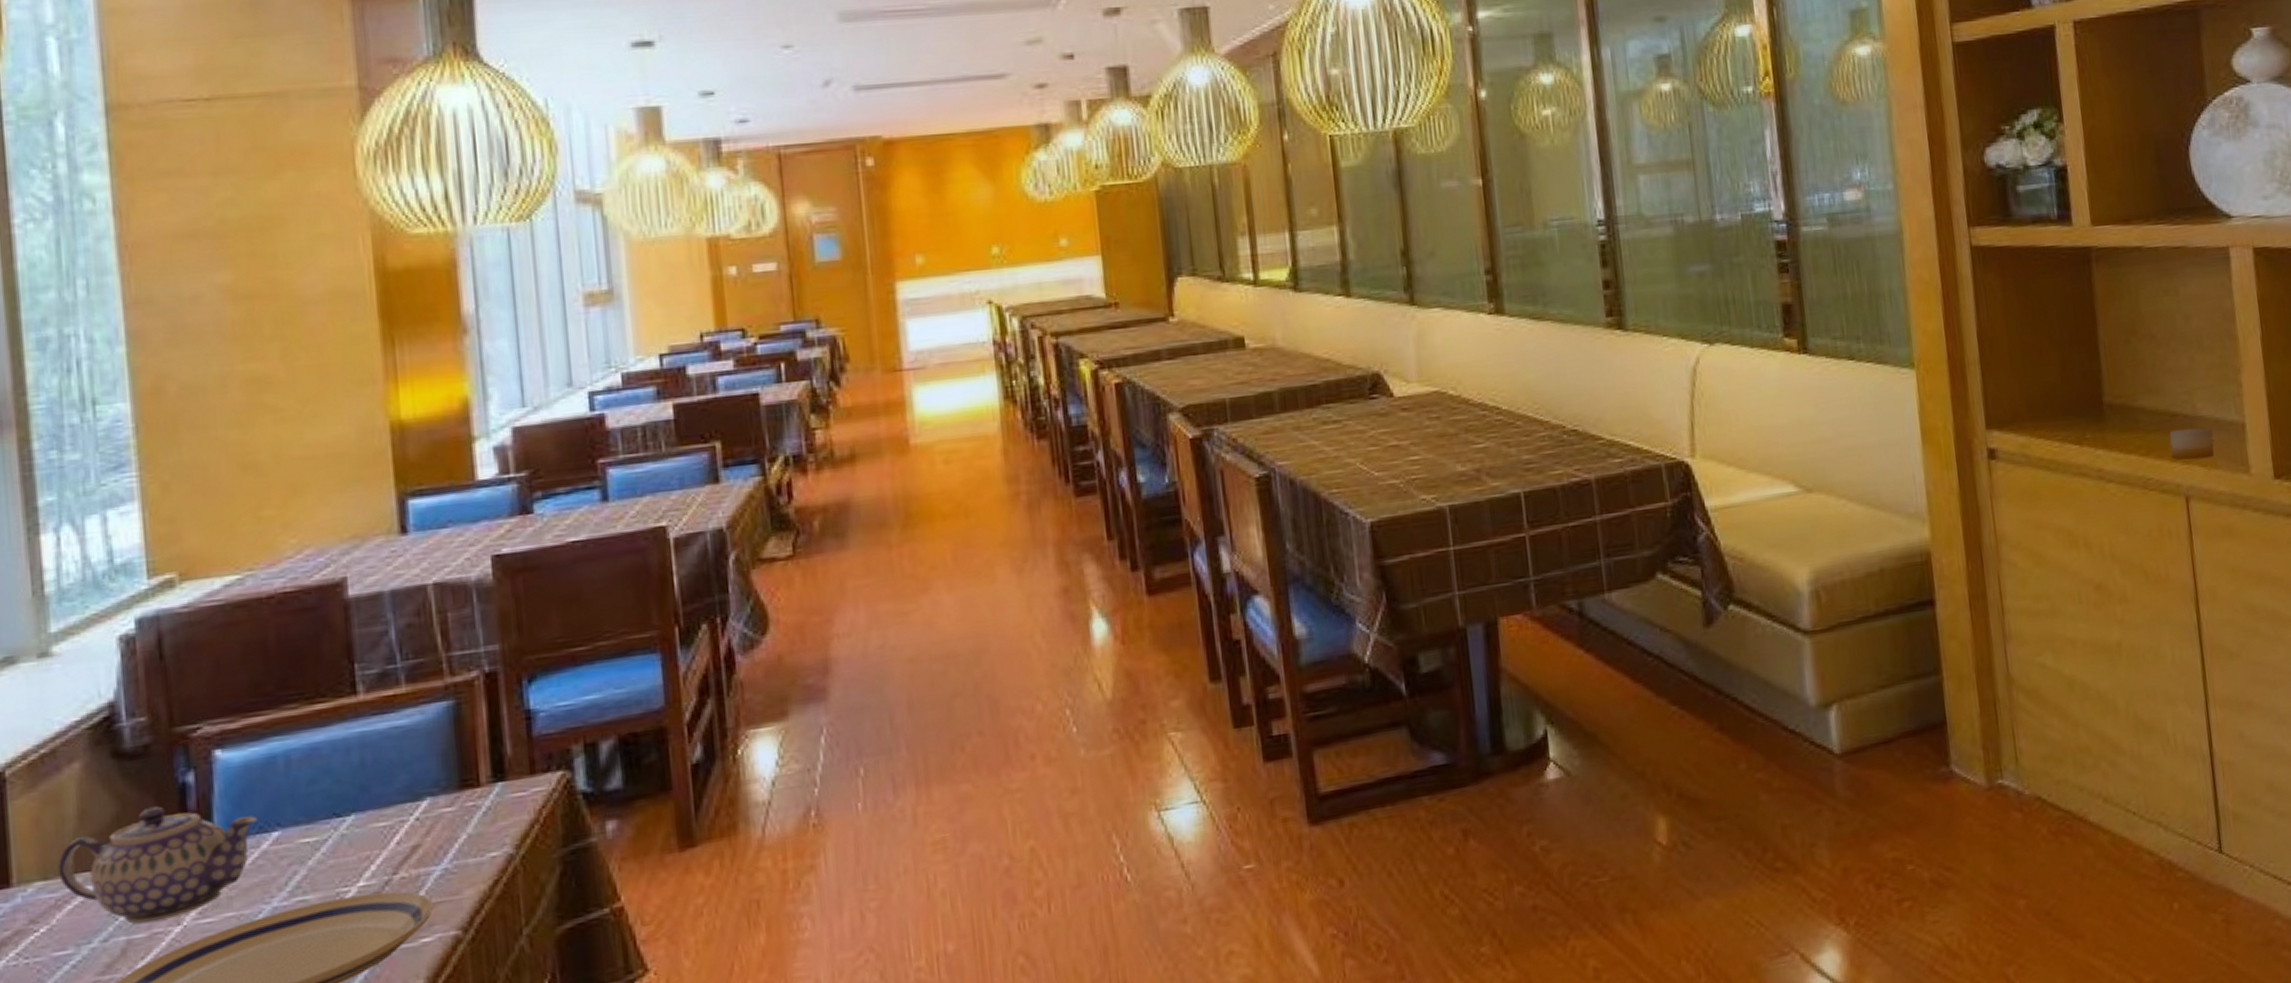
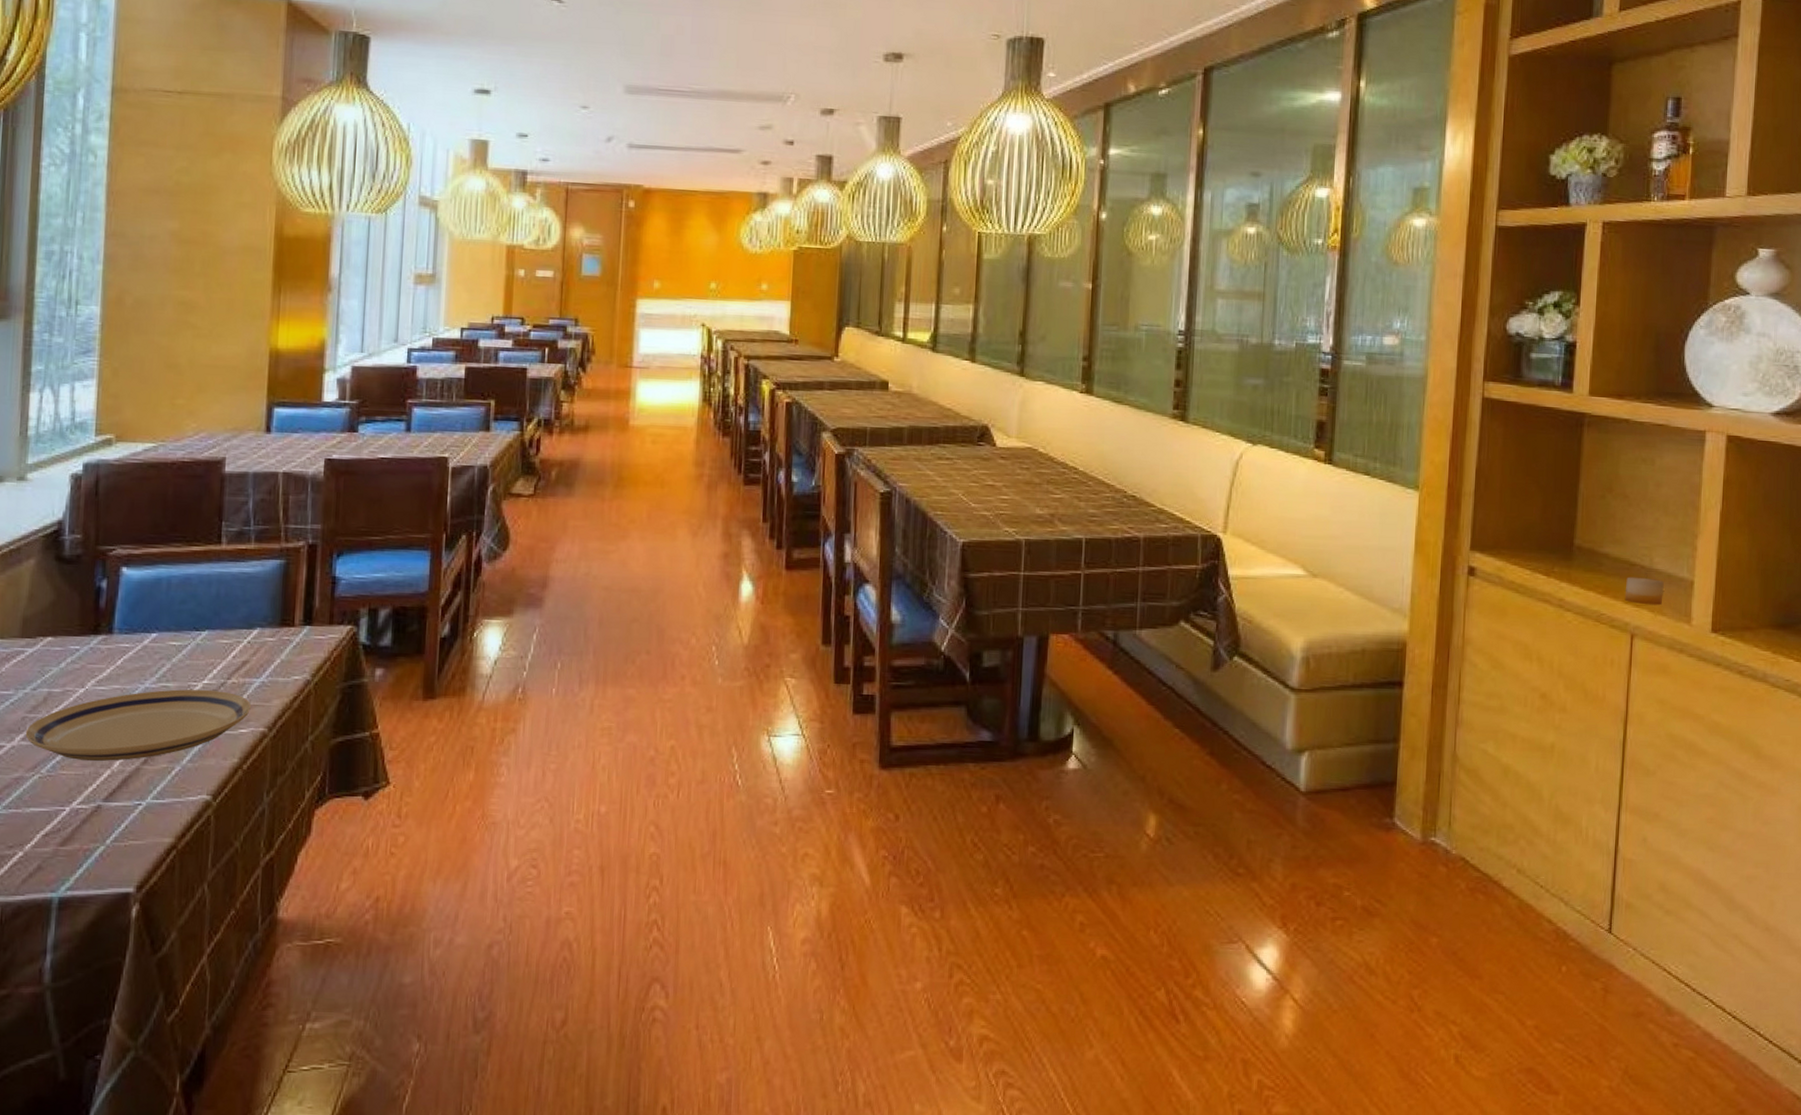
teapot: present [58,806,259,924] -> none [11,600,144,682]

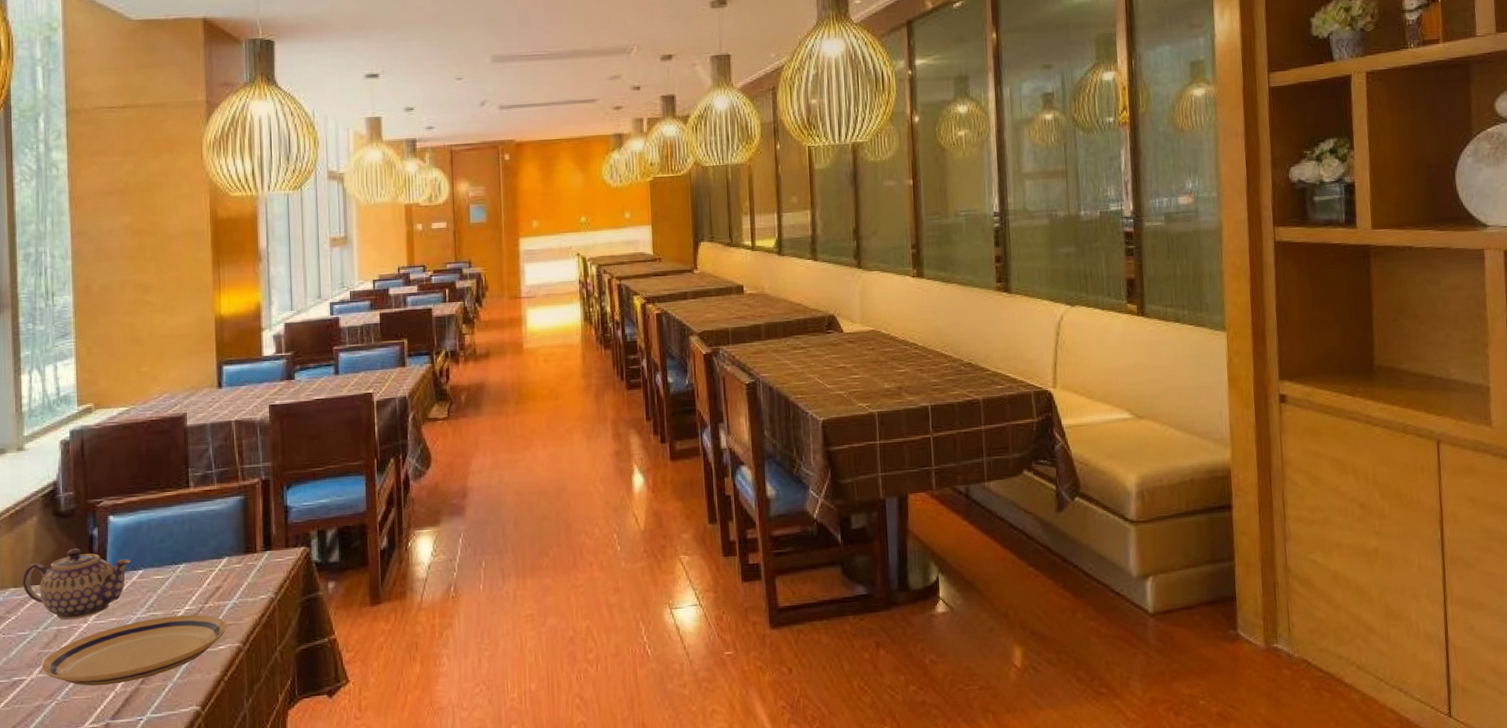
teapot: none [11,600,144,682] -> present [23,548,132,620]
candle: present [1624,577,1664,606] -> none [1426,388,1463,413]

